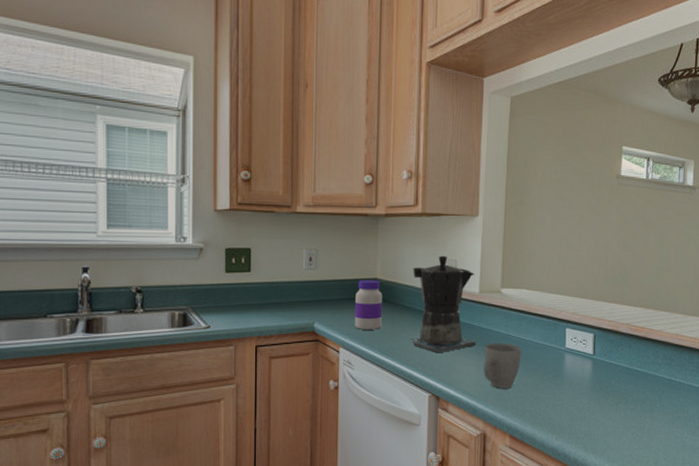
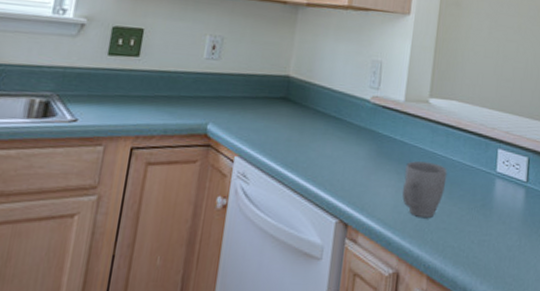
jar: present [355,280,382,330] -> none [256,76,294,137]
coffee maker: present [408,255,477,353] -> none [318,55,401,170]

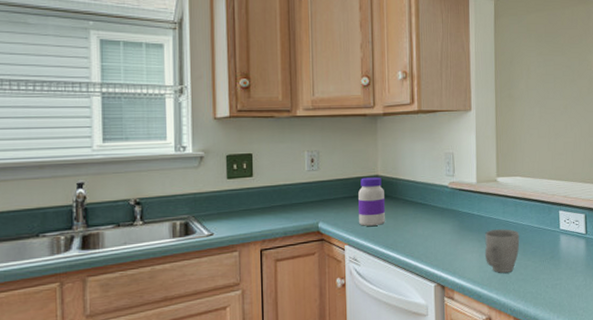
jar: none [256,76,294,137] -> present [358,177,385,226]

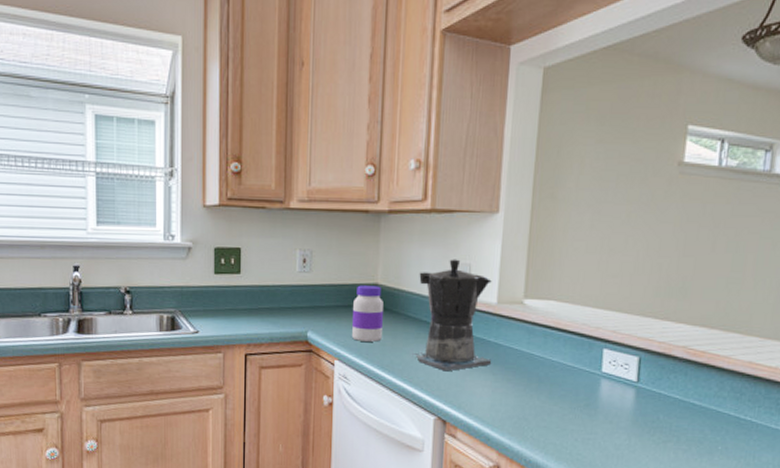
coffee maker: none [412,149,477,244] -> present [412,259,492,372]
mug: present [484,229,520,273] -> none [499,362,547,416]

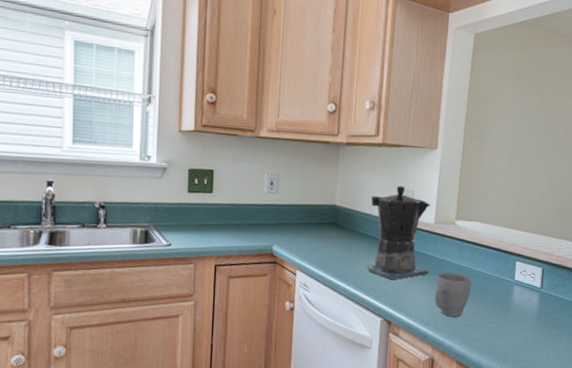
jar: present [352,285,383,342] -> none [312,206,340,255]
mug: none [499,362,547,416] -> present [434,272,472,317]

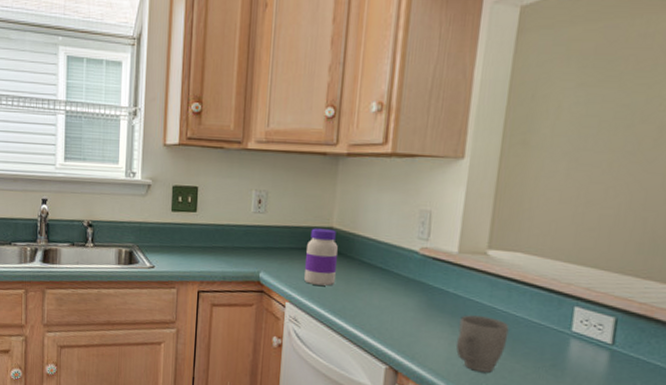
jar: none [312,206,340,255] -> present [304,228,338,286]
coffee maker: present [364,185,431,280] -> none [365,205,453,321]

